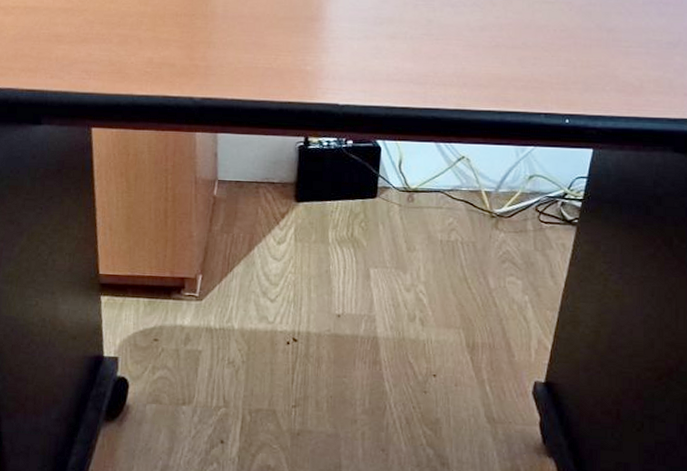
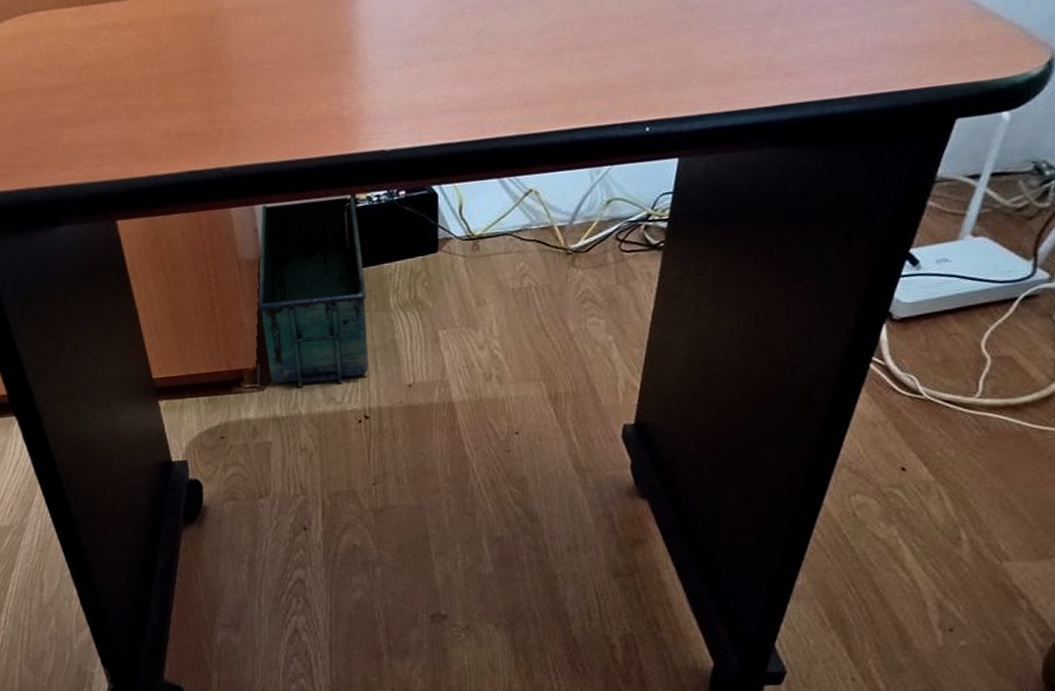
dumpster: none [208,134,309,305] -> present [258,194,369,388]

